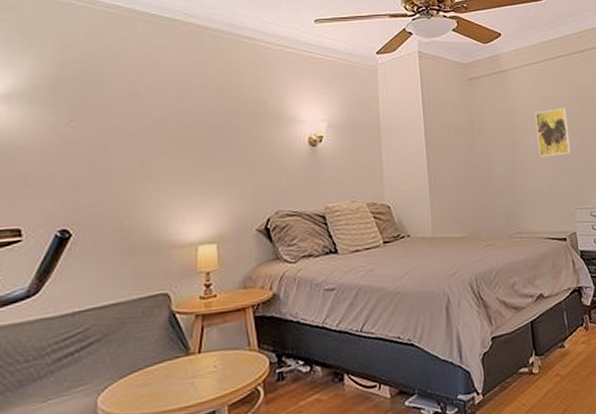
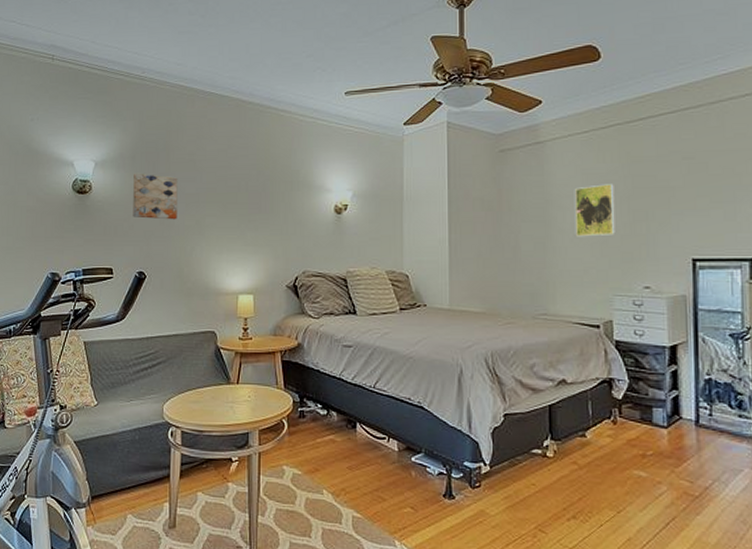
wall art: none [52,108,116,163] -> present [133,173,178,220]

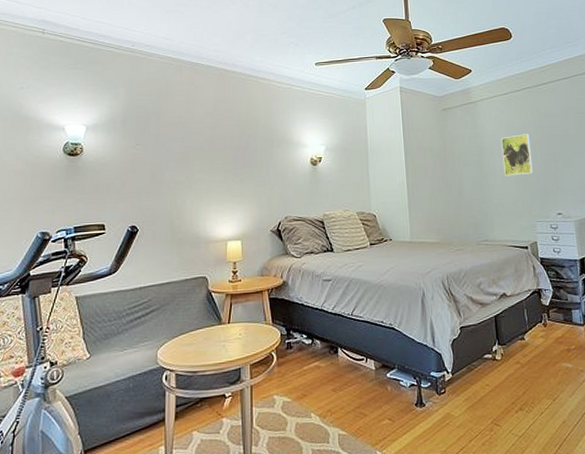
wall art: present [133,173,178,220] -> none [124,135,168,177]

